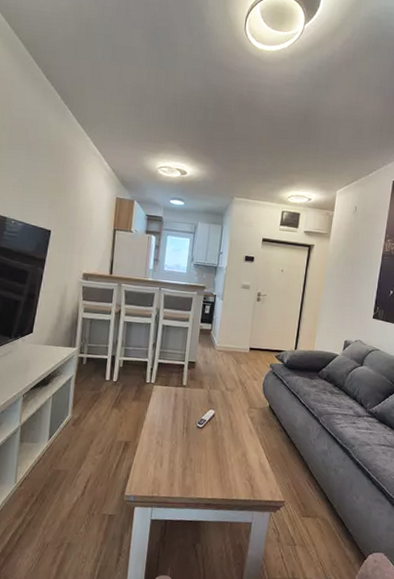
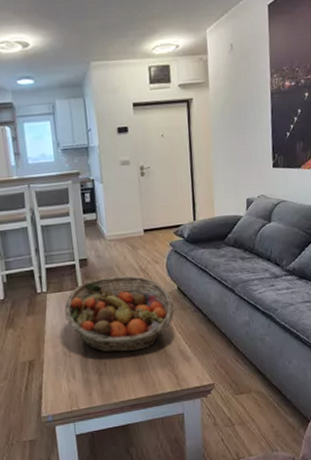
fruit basket: none [165,382,263,455] -> present [64,275,175,353]

